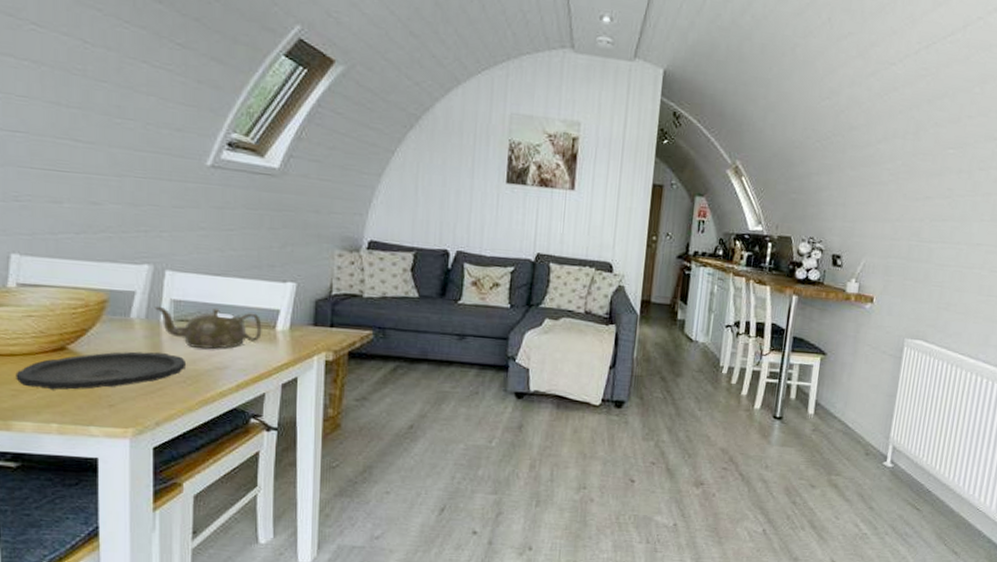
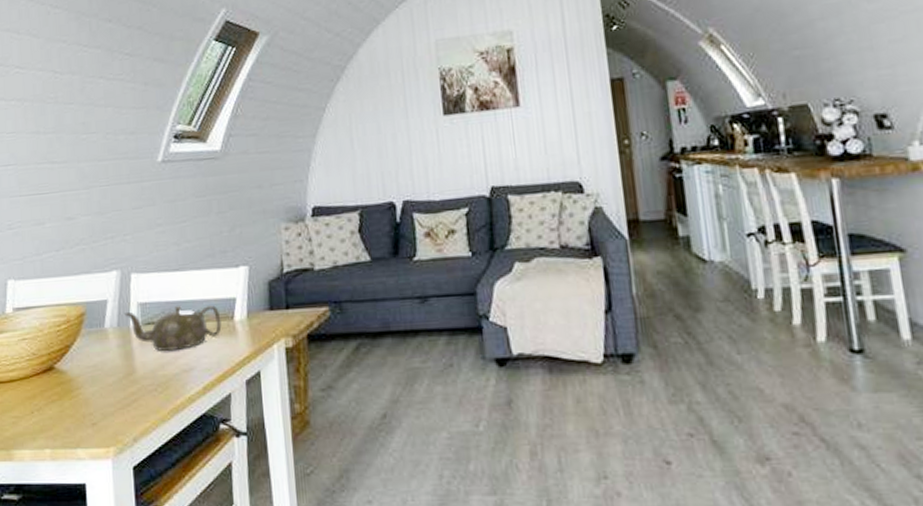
plate: present [15,351,185,390] -> none [15,361,156,413]

